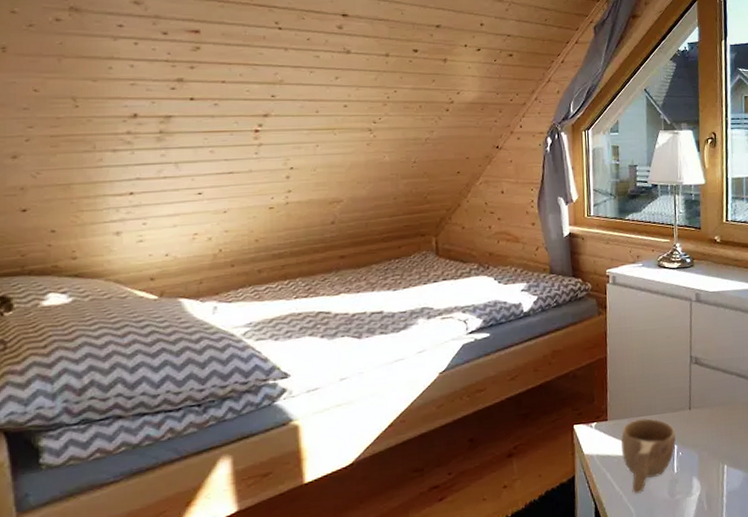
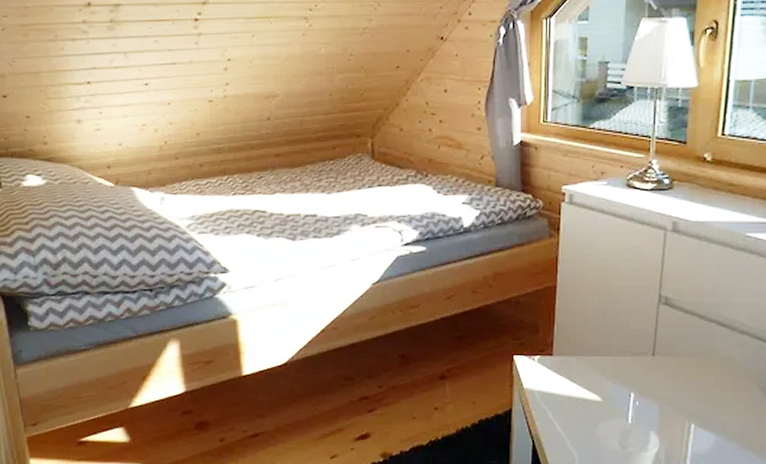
cup: present [620,418,677,494] -> none [566,358,634,439]

